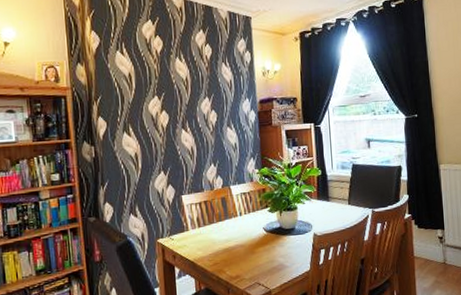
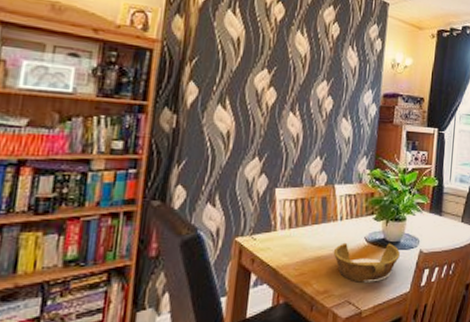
bowl: none [238,230,297,267] -> present [333,242,400,283]

